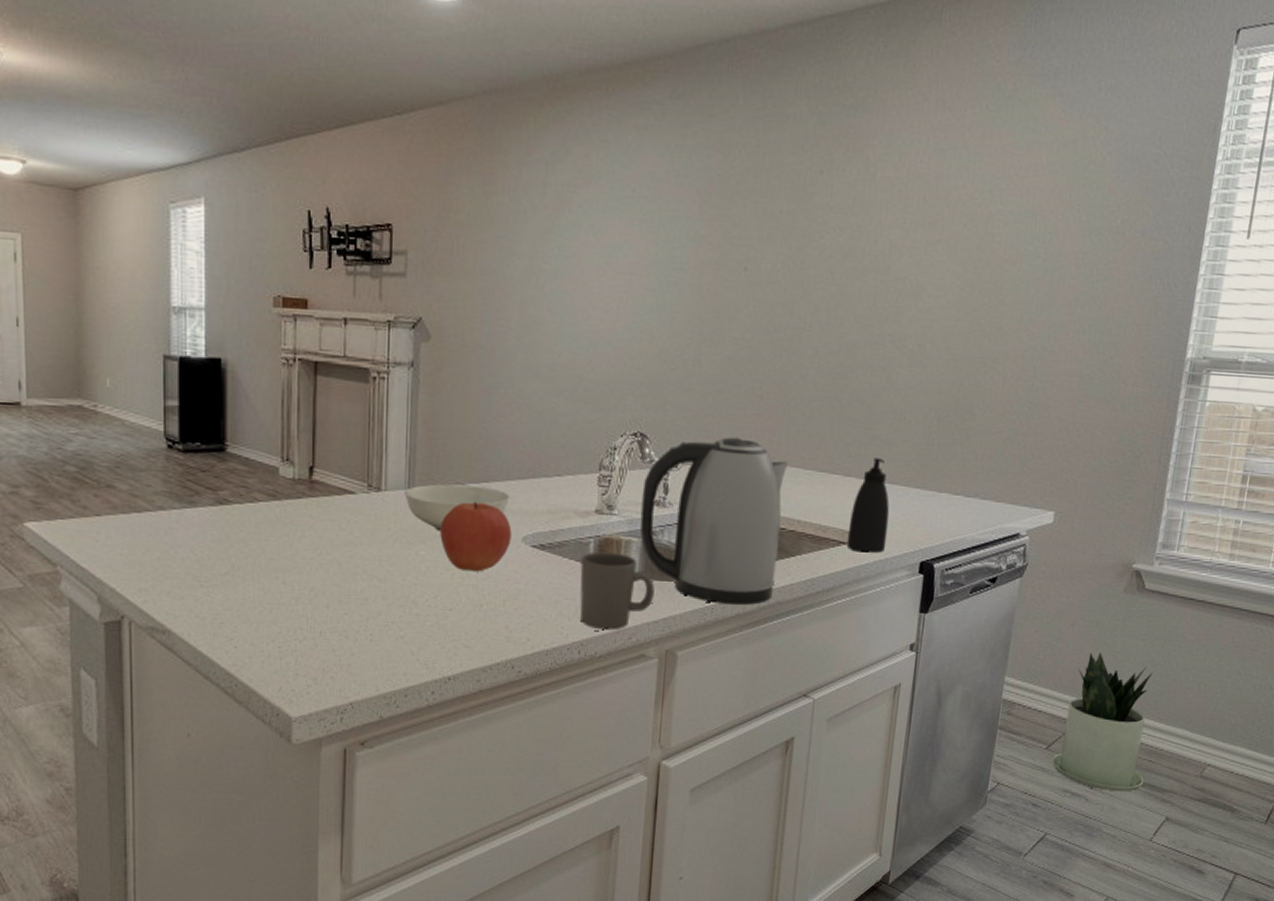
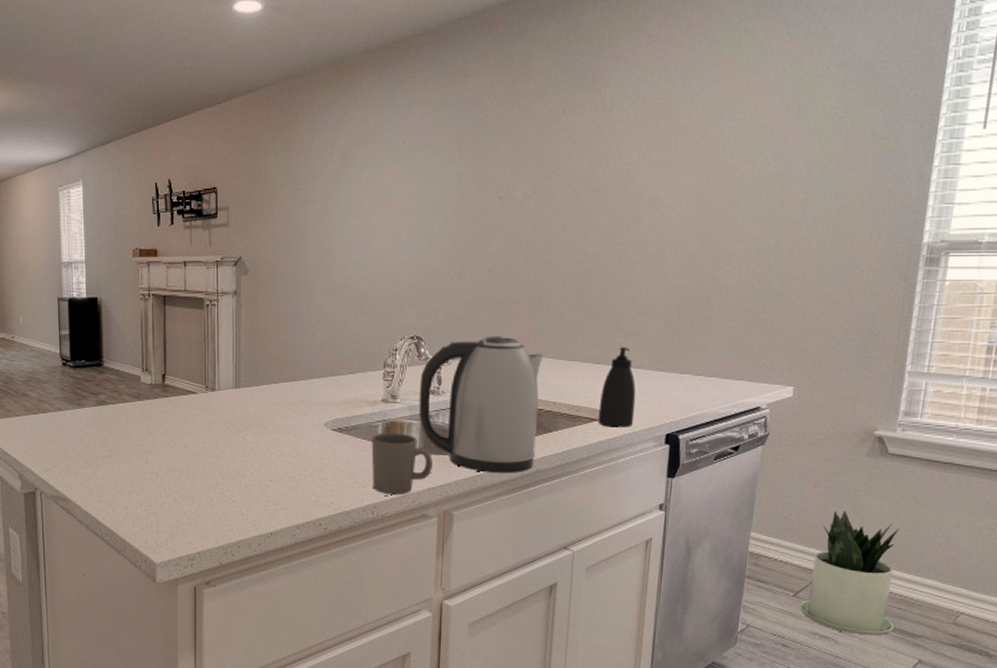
bowl: present [404,484,510,532] -> none [233,384,314,420]
fruit: present [440,502,512,572] -> none [261,397,316,451]

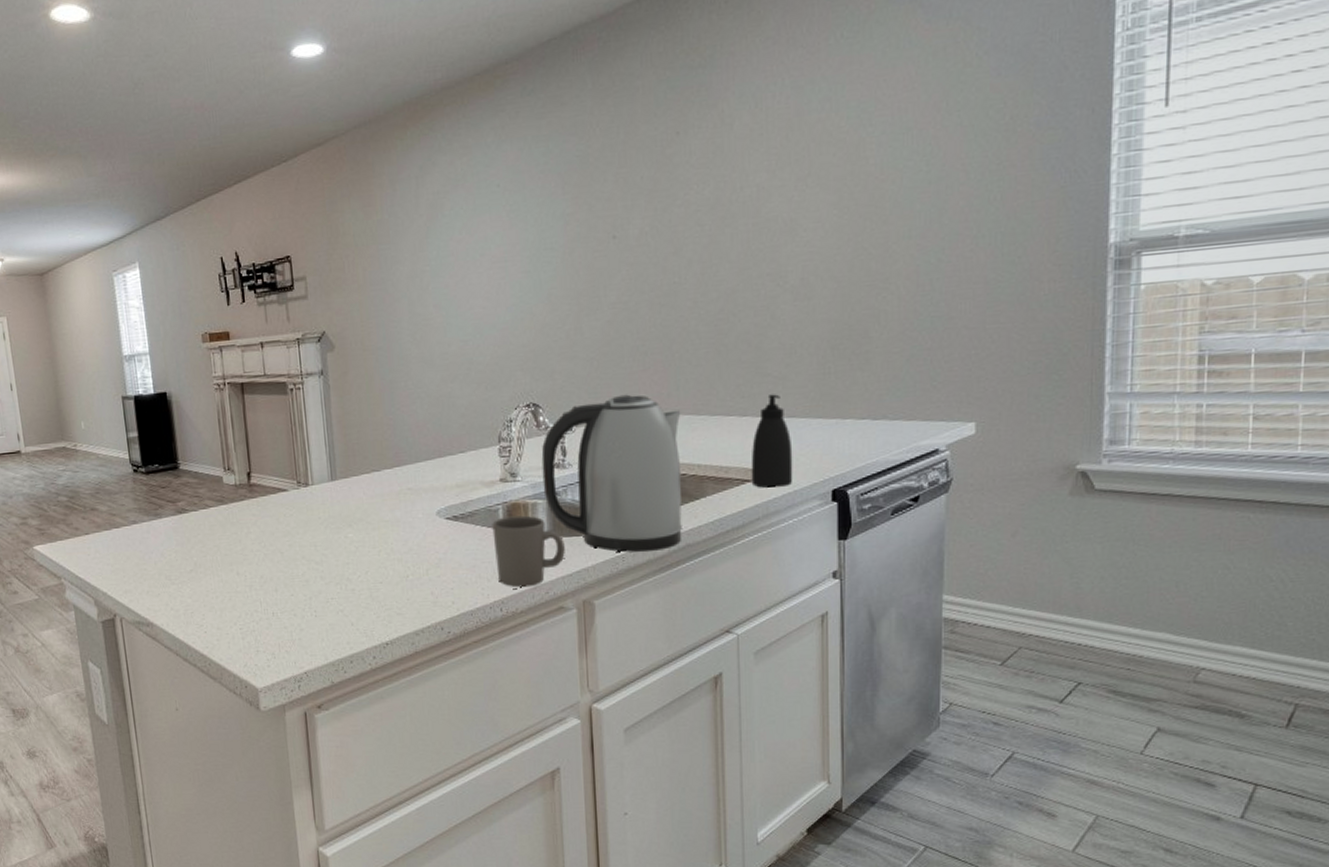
planter: present [799,510,900,636] -> none [1008,560,1124,704]

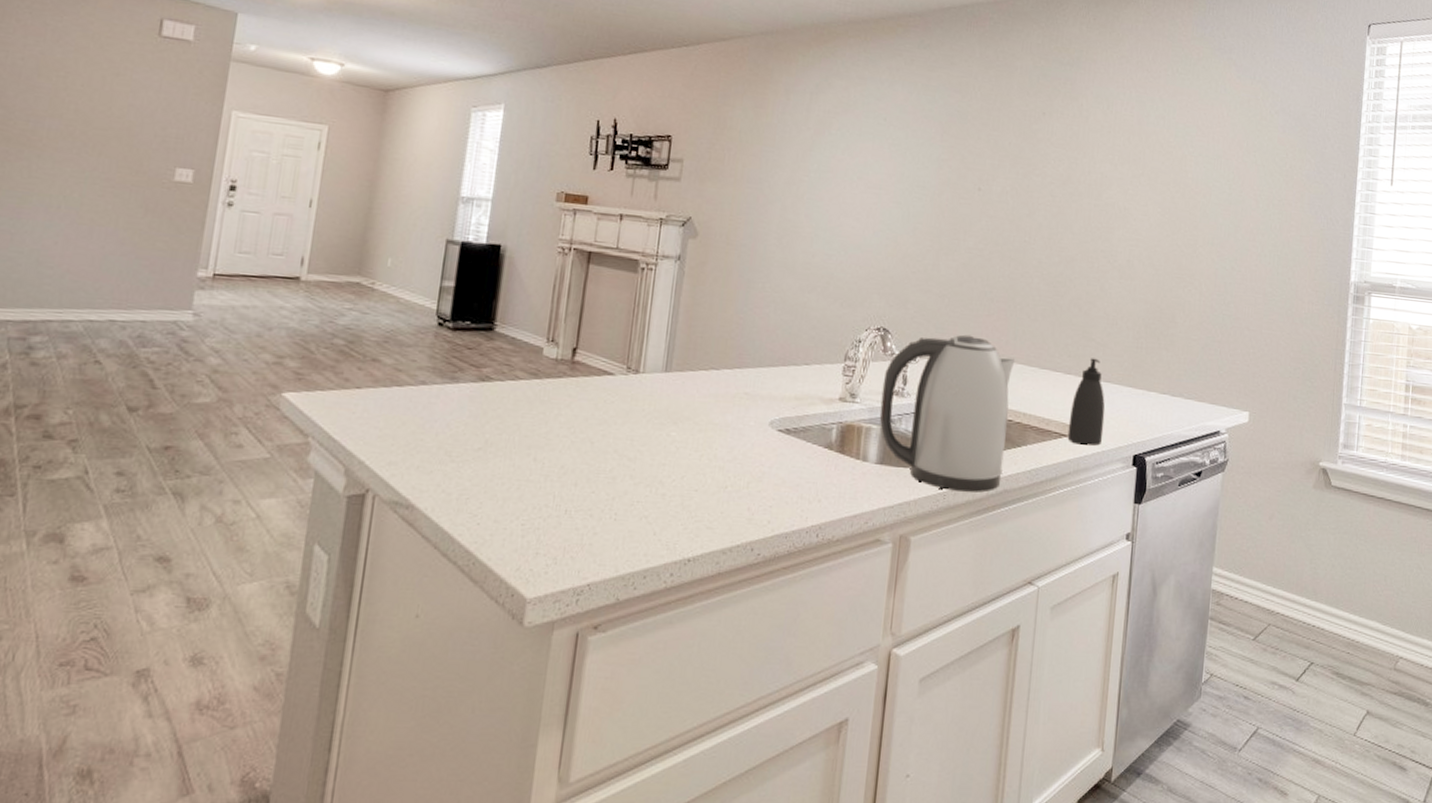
mug: present [492,515,565,588] -> none [820,437,892,515]

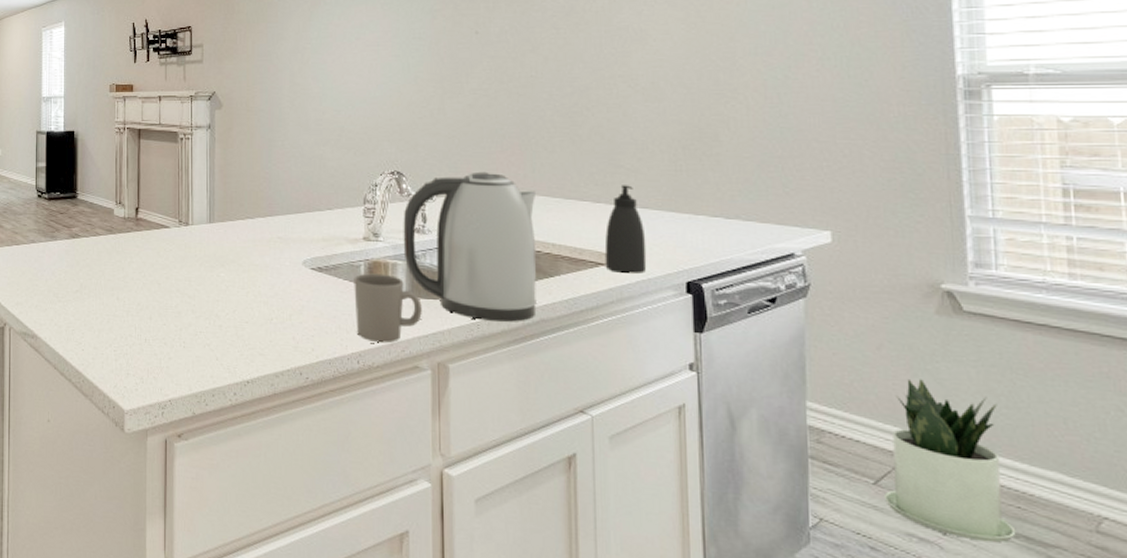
mug: none [820,437,892,515] -> present [354,273,422,344]
planter: none [1258,545,1345,684] -> present [883,378,1016,543]

